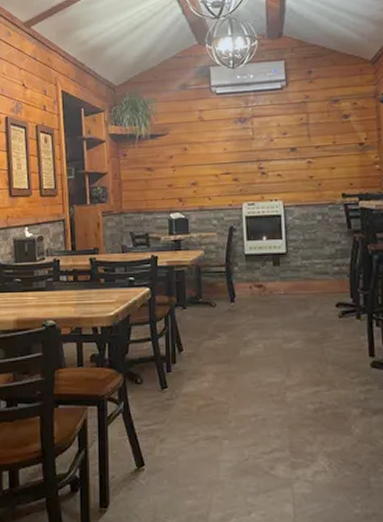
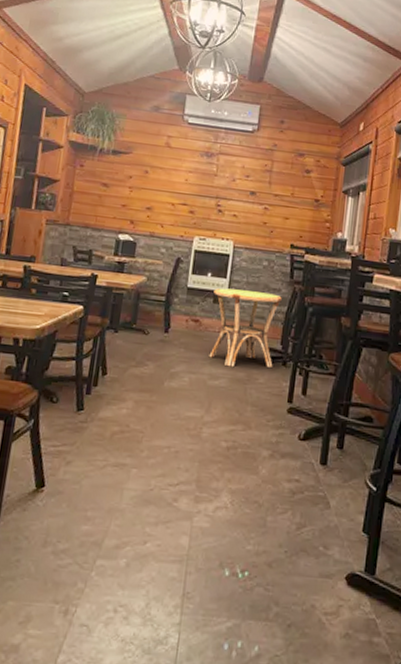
side table: none [272,246,347,328] -> present [209,288,282,368]

